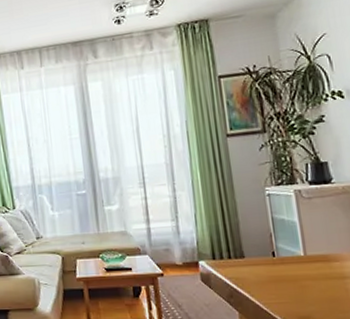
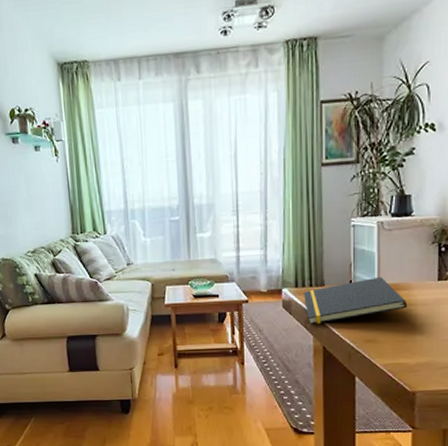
notepad: none [221,247,342,300] -> present [303,276,408,325]

